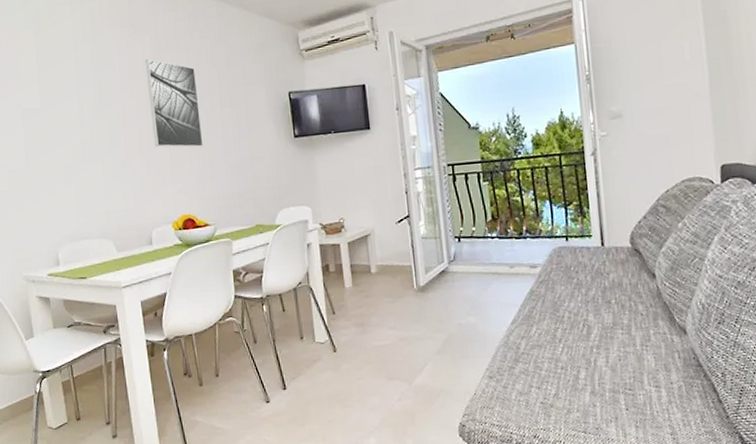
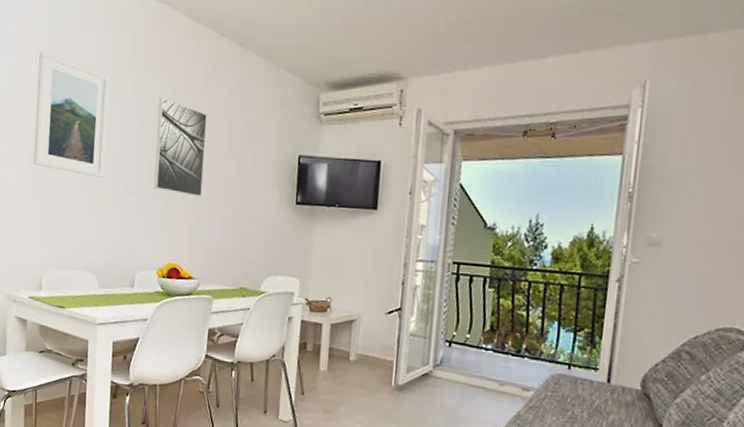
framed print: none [17,33,103,146] -> present [33,51,110,177]

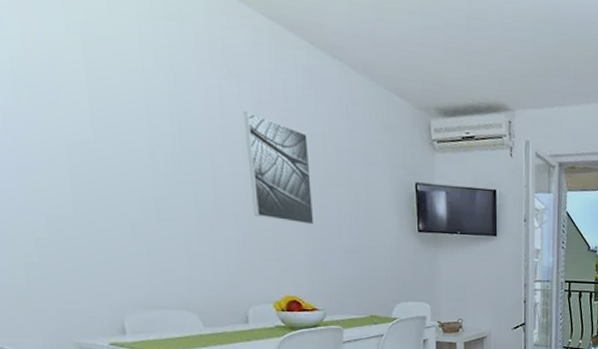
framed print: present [33,51,110,177] -> none [54,36,185,203]

